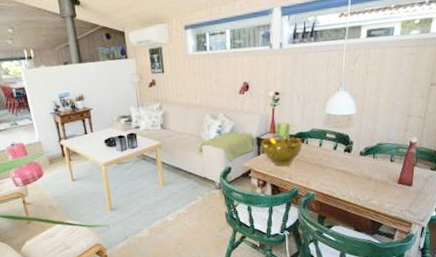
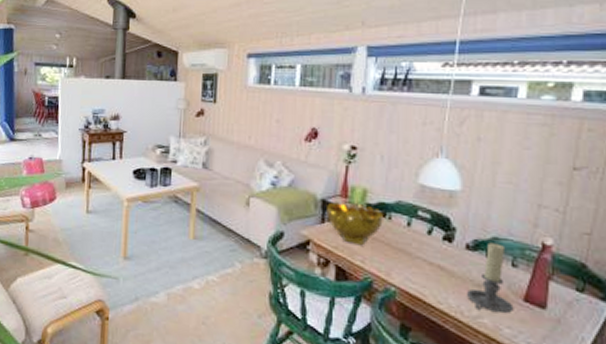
candle holder: none [362,147,392,195] -> present [467,242,514,313]

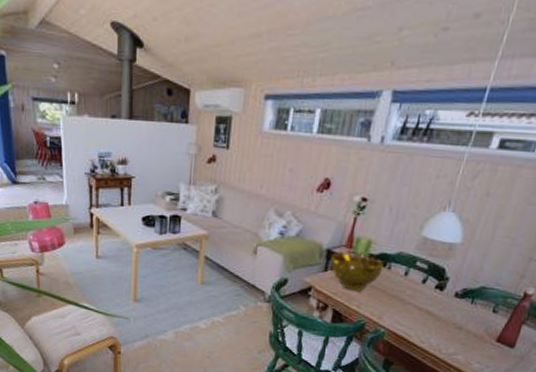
candle holder: present [467,242,514,313] -> none [447,291,490,351]

